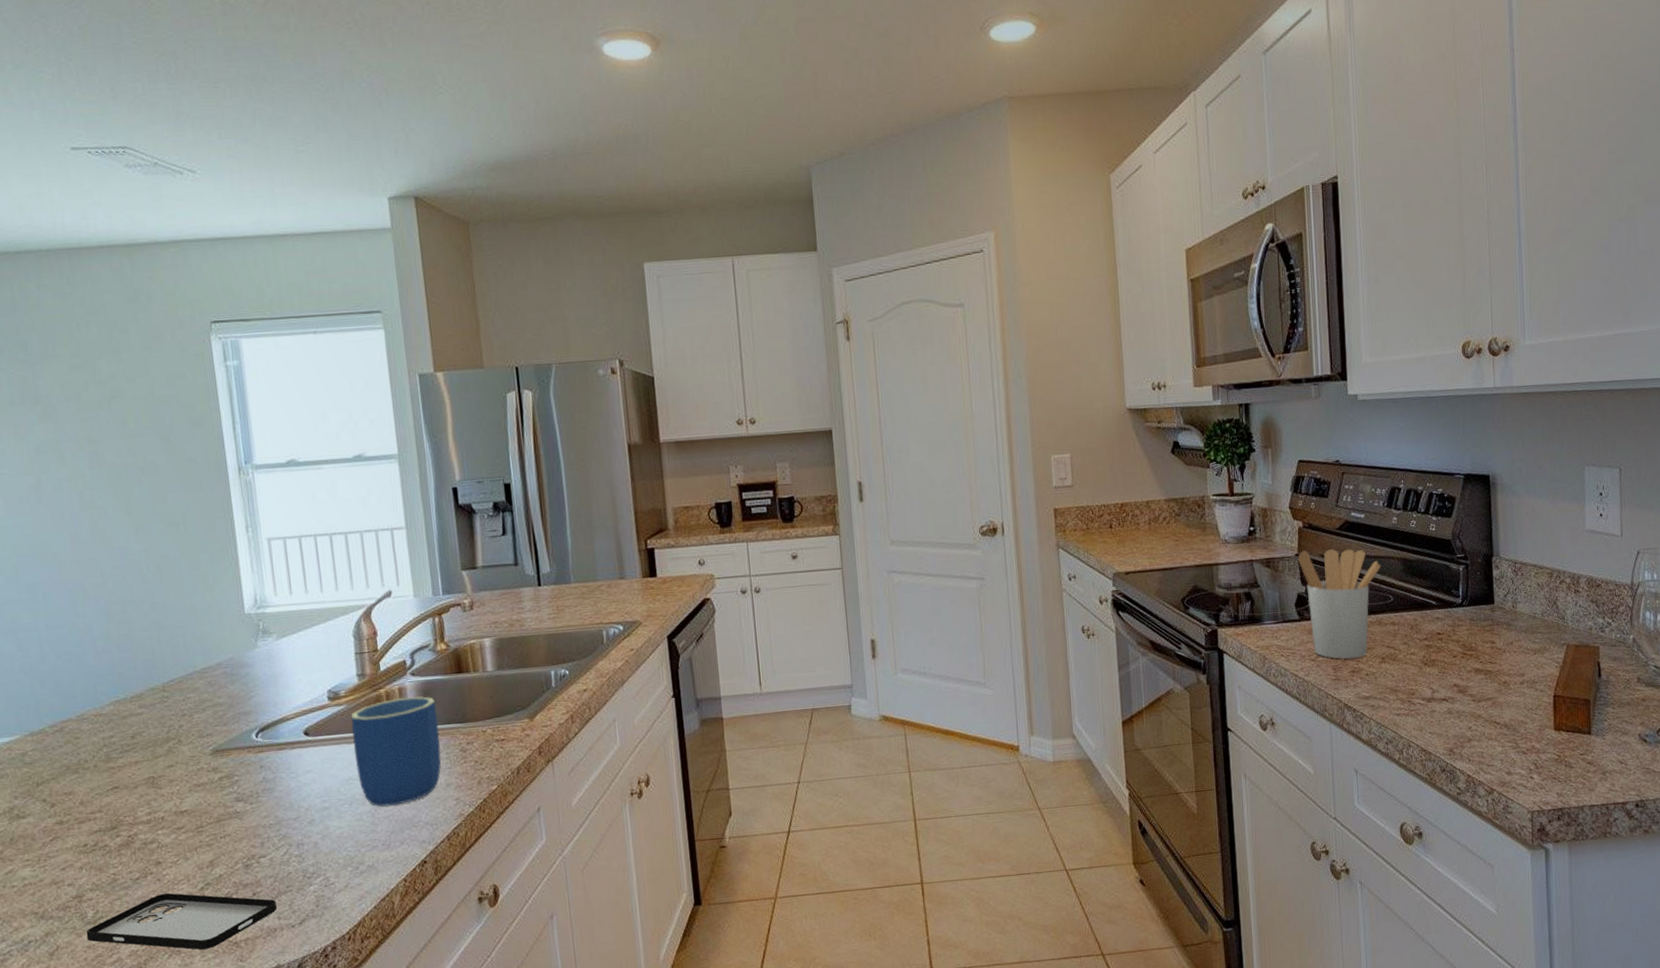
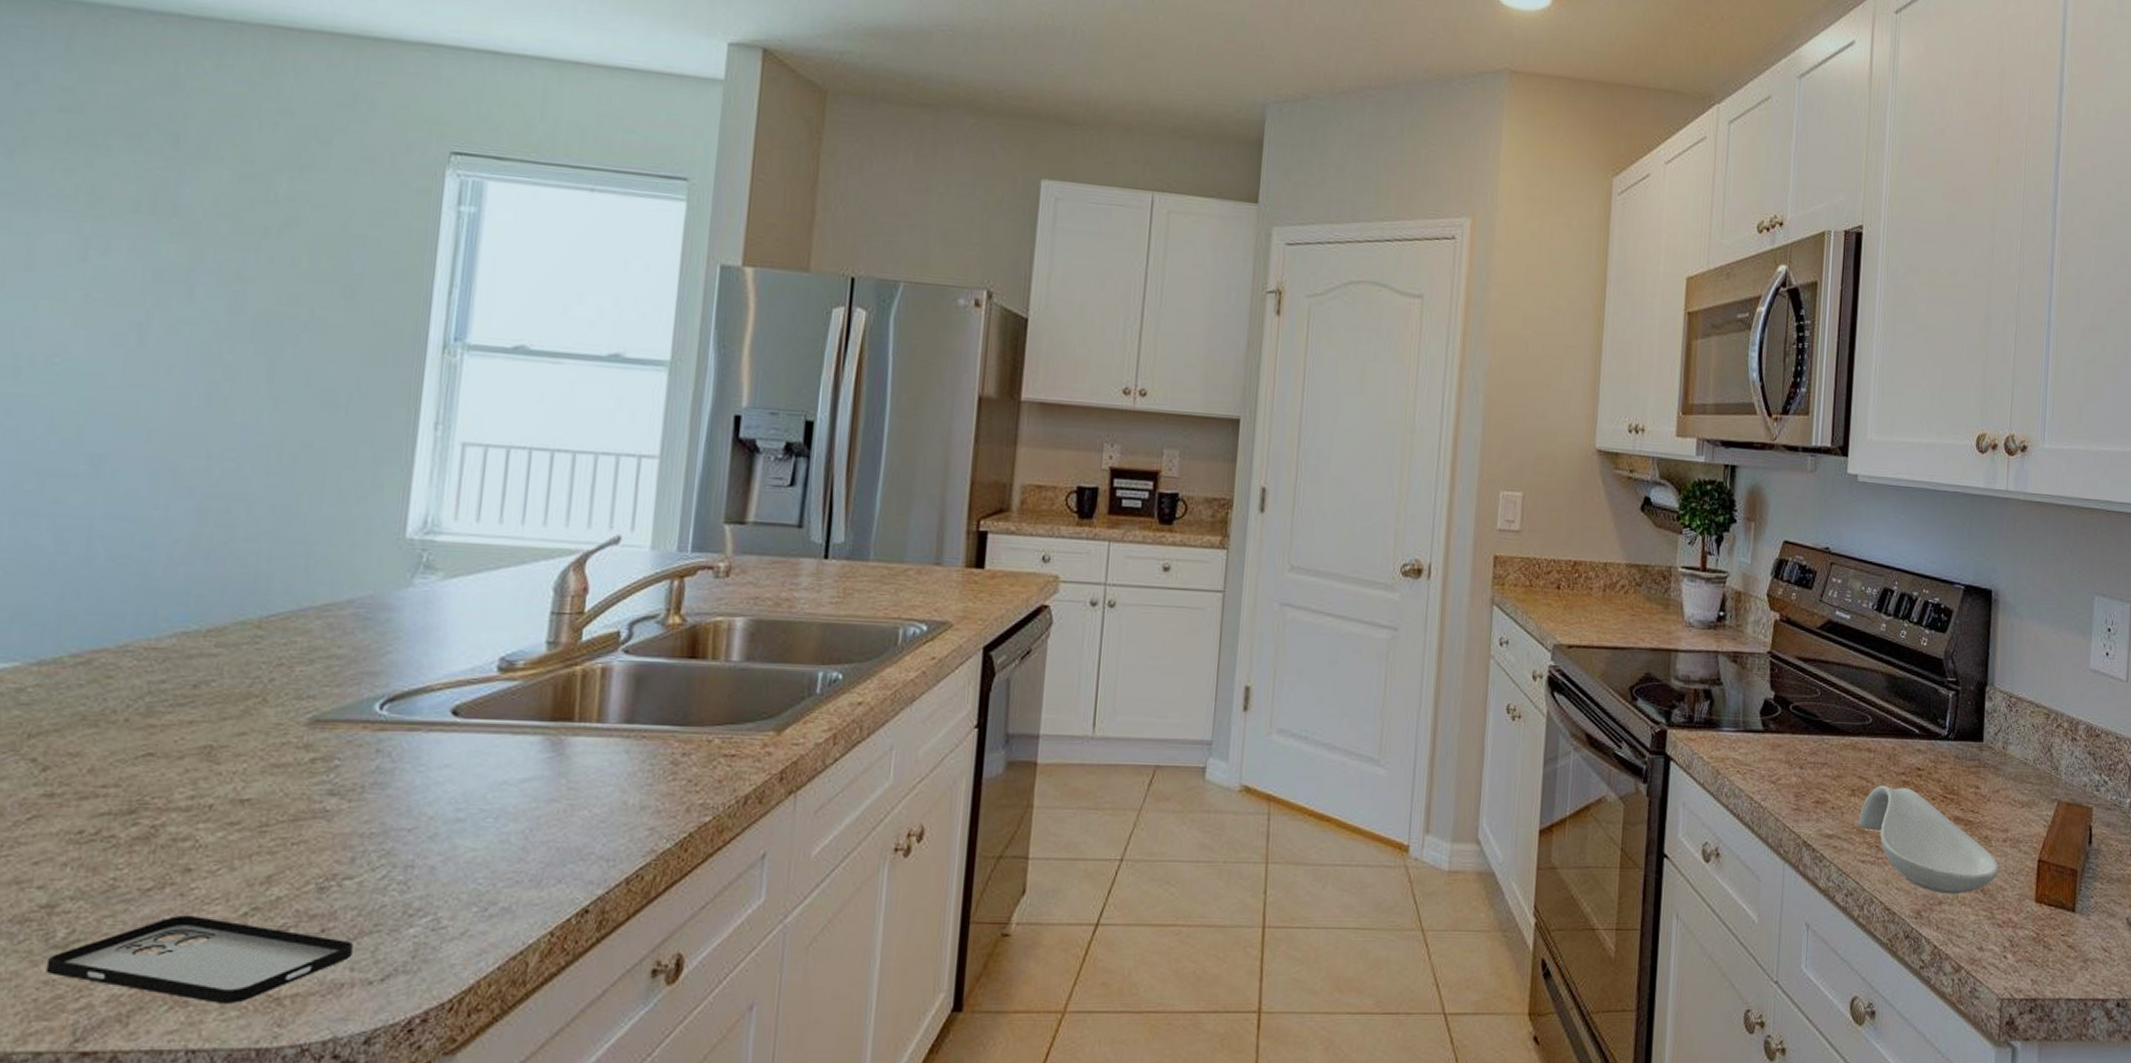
mug: present [350,696,442,807] -> none [516,681,650,827]
utensil holder: present [1298,549,1381,659] -> none [1770,648,1863,787]
spoon rest: none [1390,650,1519,733] -> present [1858,785,1999,895]

